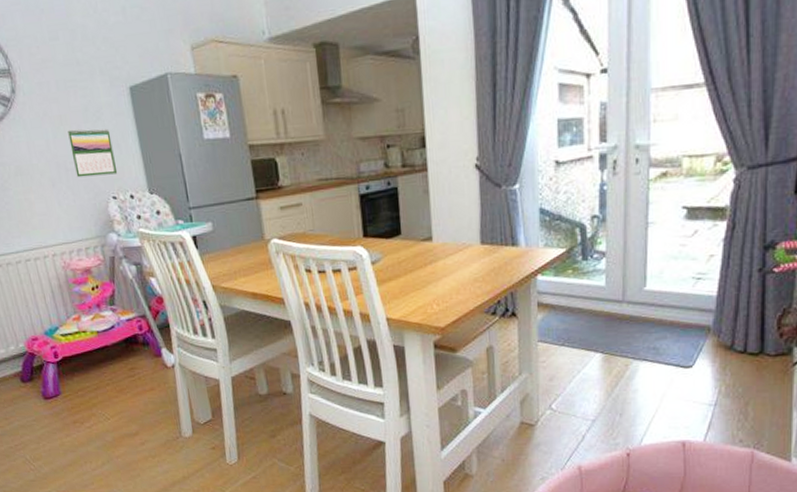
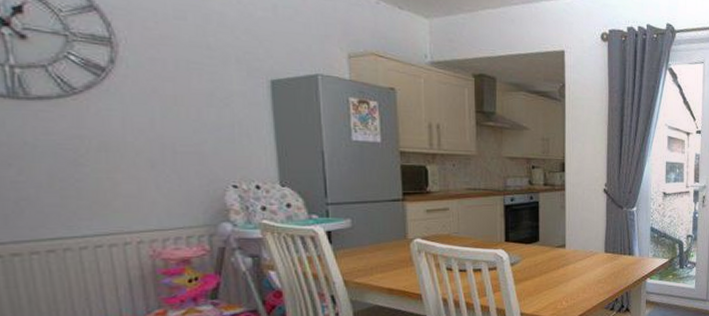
calendar: present [68,128,118,178] -> none [183,111,243,163]

